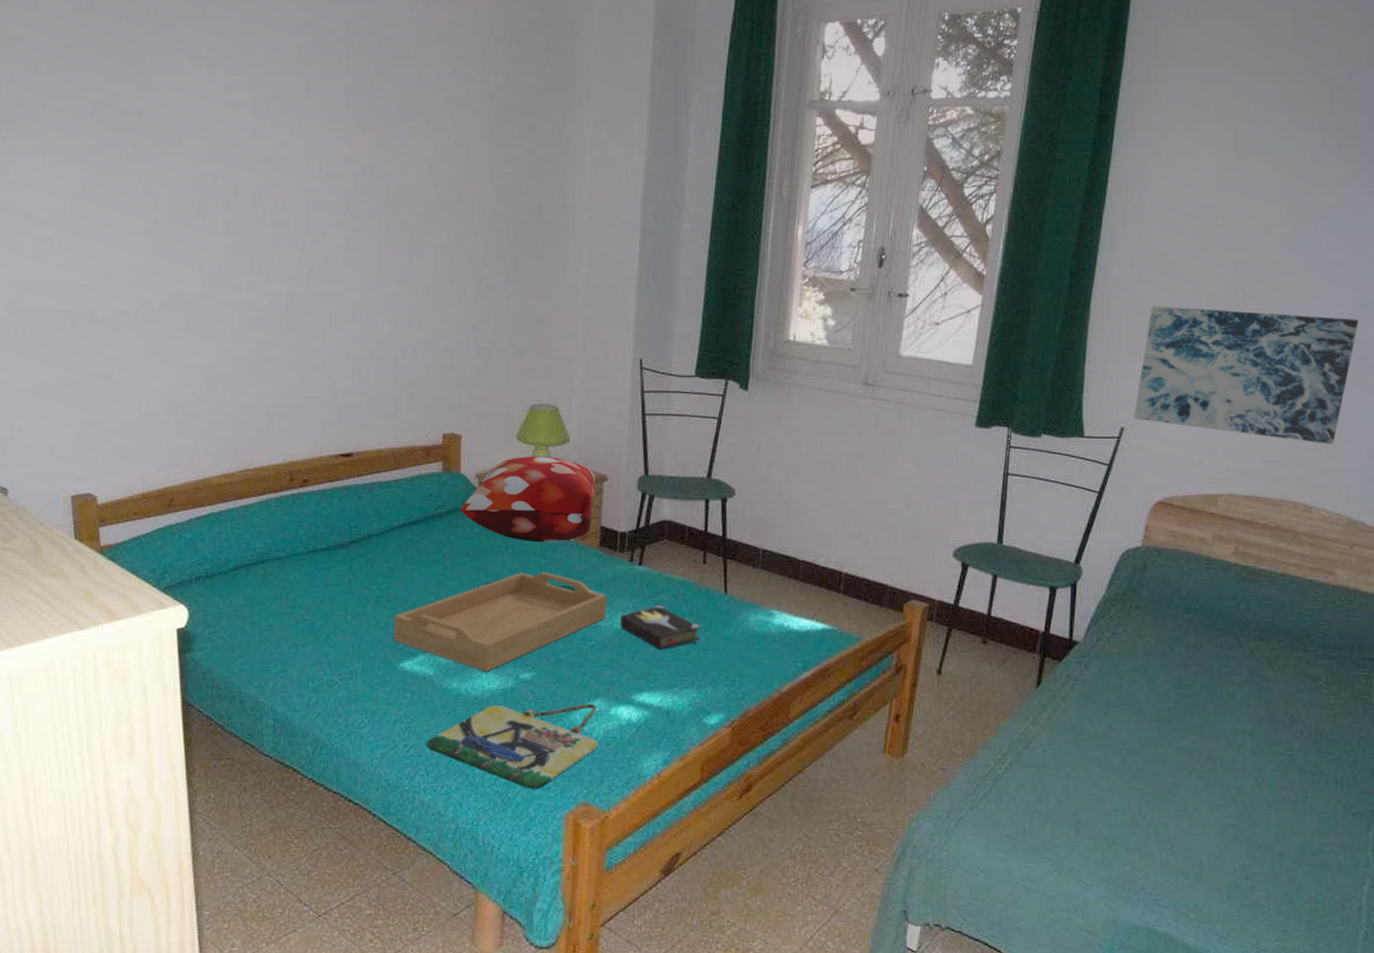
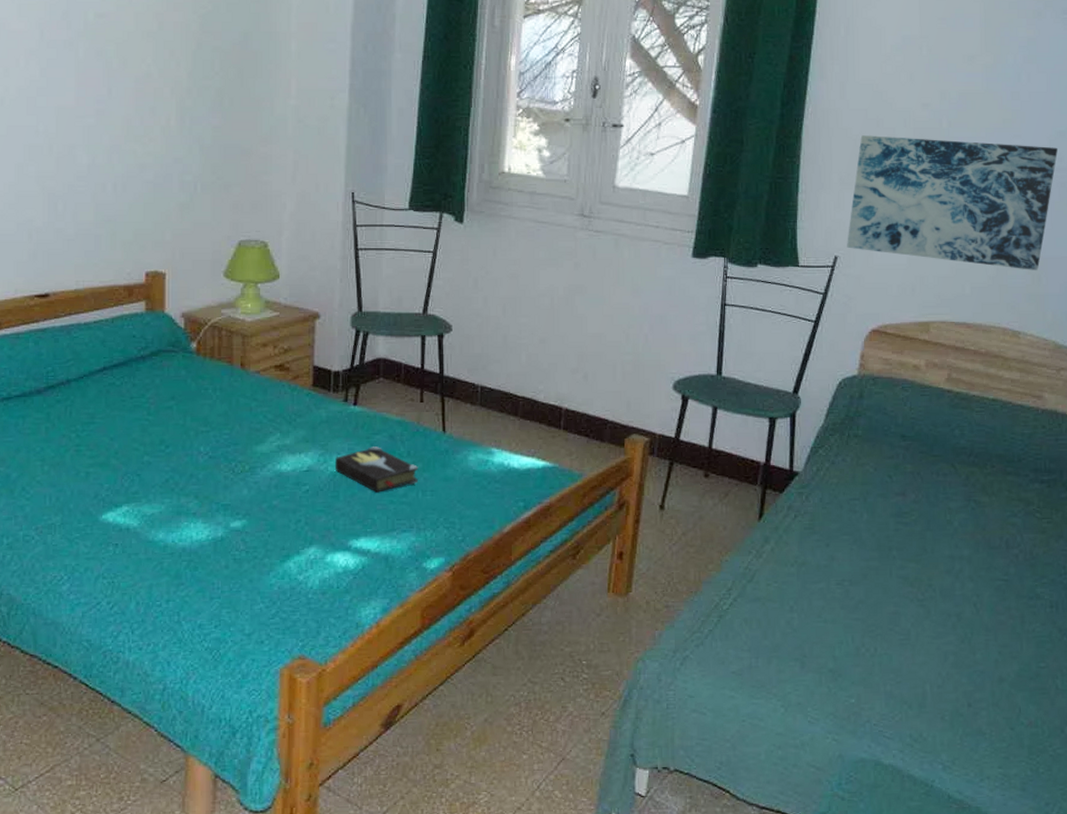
serving tray: present [394,572,607,672] -> none [95,415,321,521]
home sign: present [426,703,598,789] -> none [130,551,314,644]
decorative pillow: present [460,455,596,543] -> none [165,293,307,384]

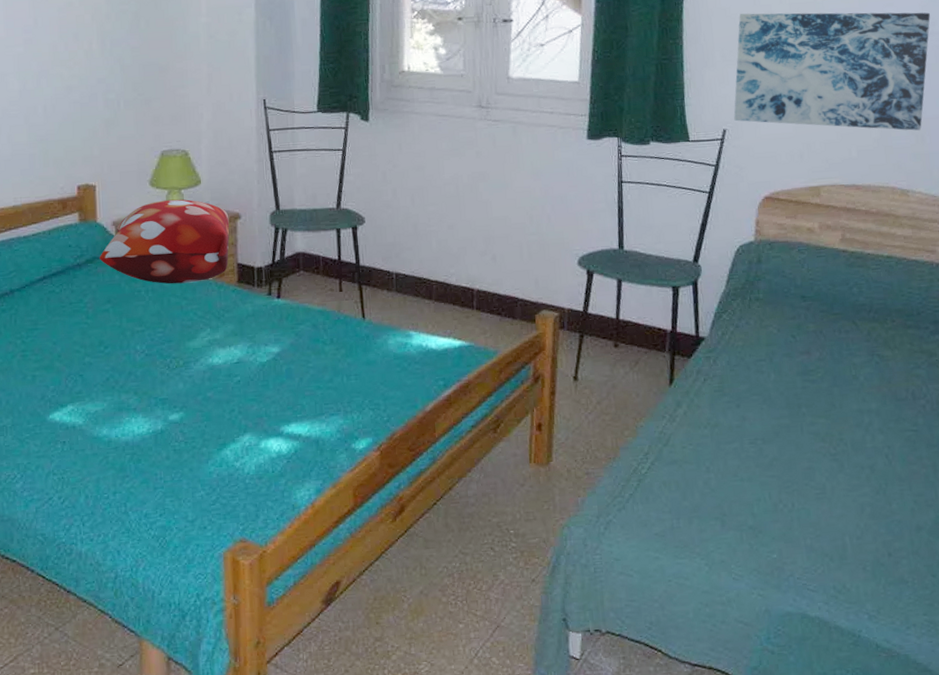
decorative pillow: none [165,293,307,384] -> present [99,199,230,284]
hardback book: present [335,446,419,493] -> none [263,336,342,380]

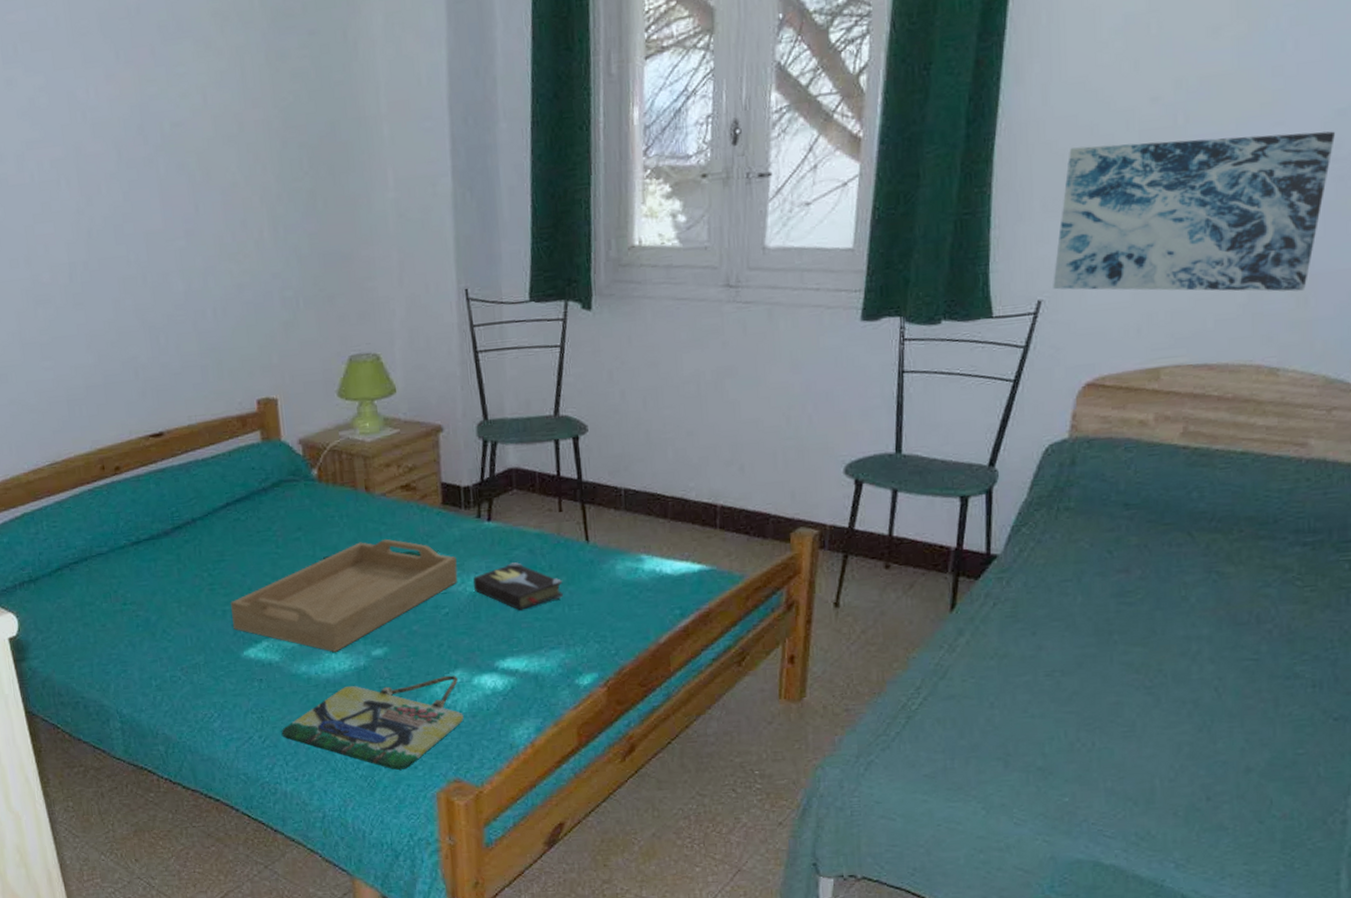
serving tray: none [41,313,250,416] -> present [231,539,458,652]
home sign: none [80,439,251,530] -> present [281,675,464,770]
decorative pillow: present [99,199,230,284] -> none [286,411,431,508]
hardback book: none [263,336,342,380] -> present [473,562,563,611]

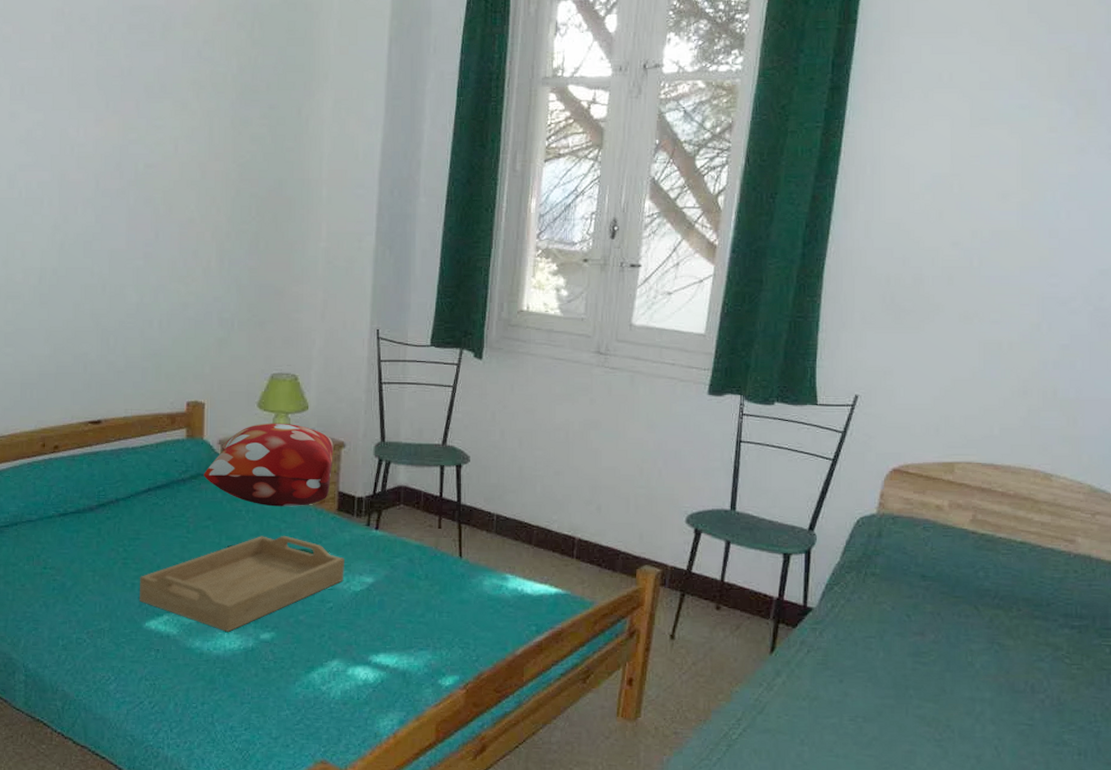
home sign: present [281,675,464,770] -> none [170,664,336,746]
decorative pillow: none [286,411,431,508] -> present [203,423,334,507]
hardback book: present [473,562,563,611] -> none [358,569,436,612]
wall art: present [1053,131,1335,292] -> none [868,275,1099,412]

